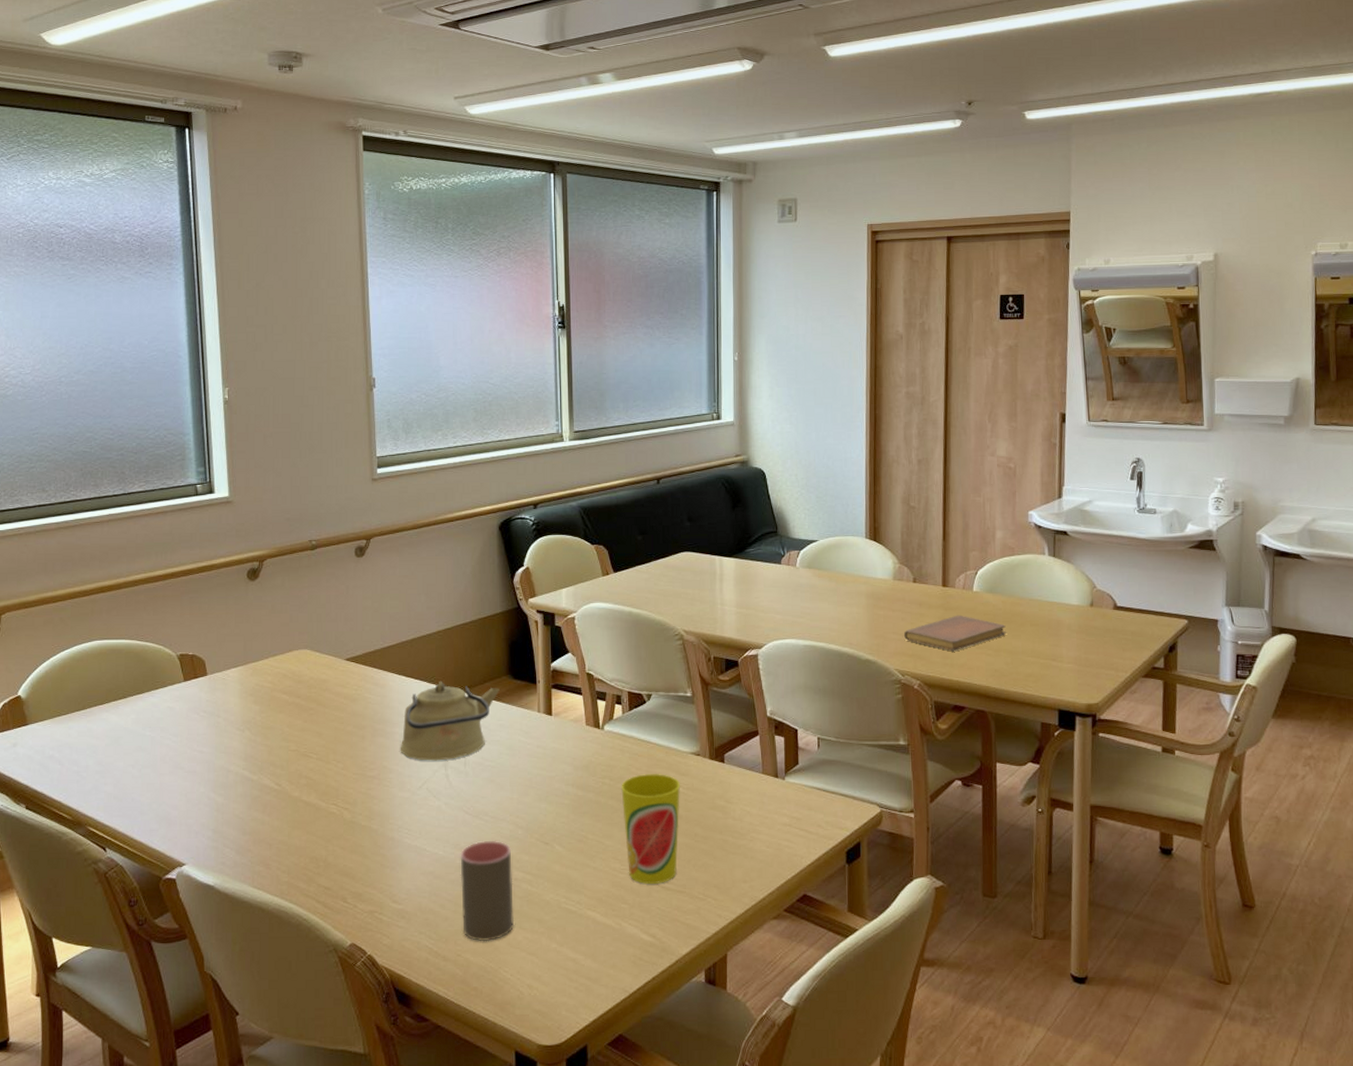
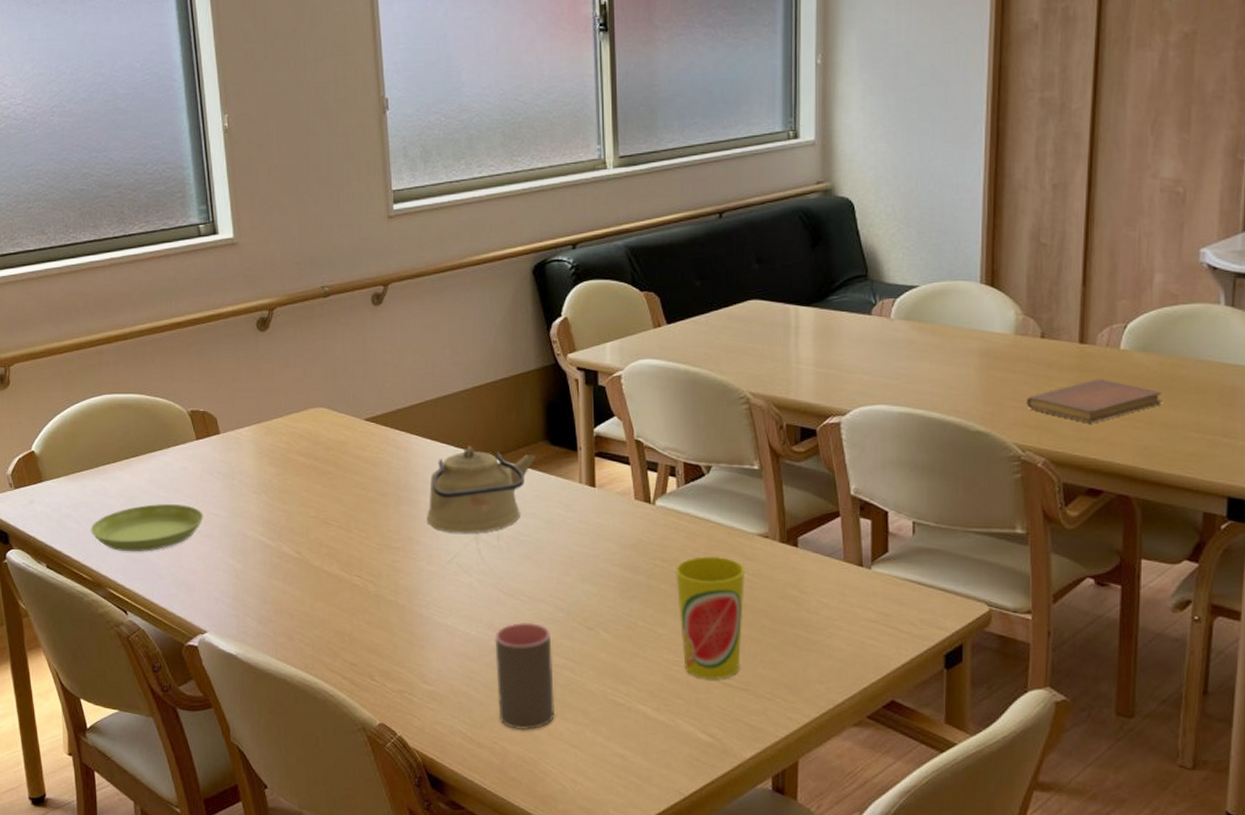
saucer: none [73,743,187,790] -> present [91,504,204,552]

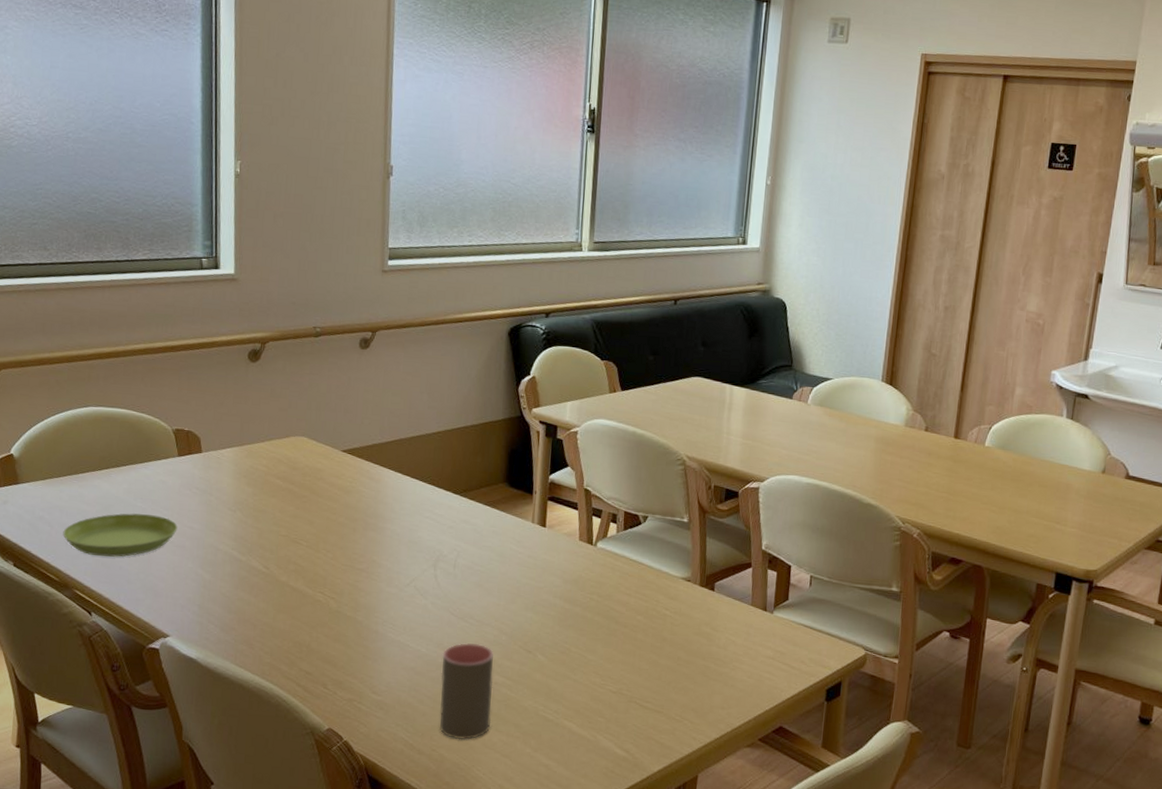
kettle: present [426,446,536,533] -> none [390,482,495,561]
cup: present [675,556,745,679] -> none [608,594,668,702]
notebook: present [1027,378,1162,422] -> none [909,468,1014,504]

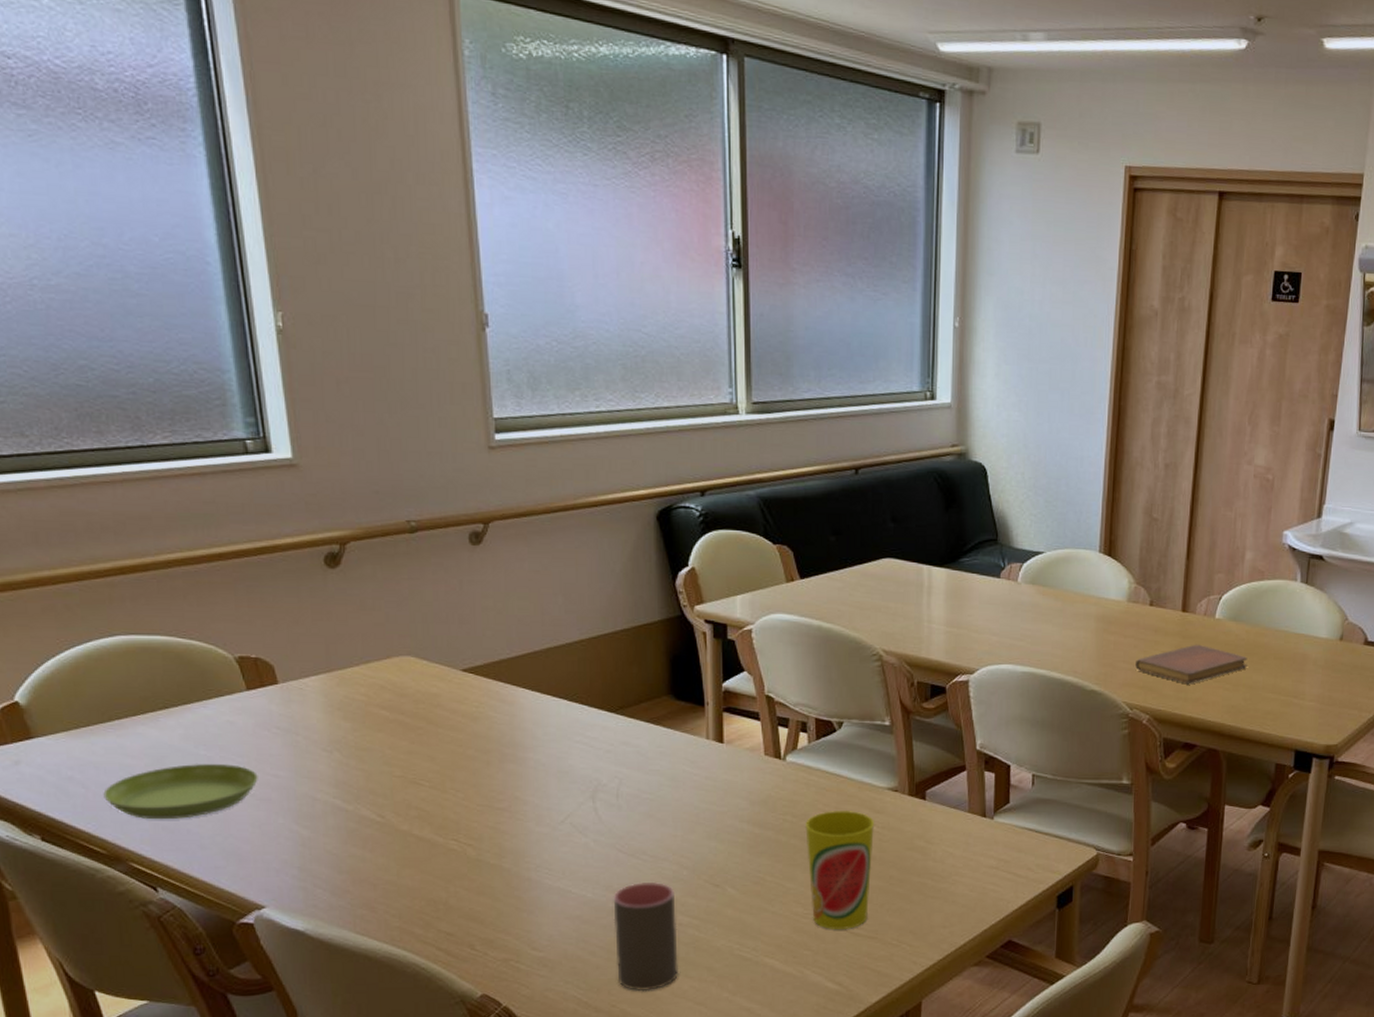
cup: none [608,594,668,702] -> present [805,811,874,929]
notebook: none [909,468,1014,504] -> present [1135,644,1248,683]

